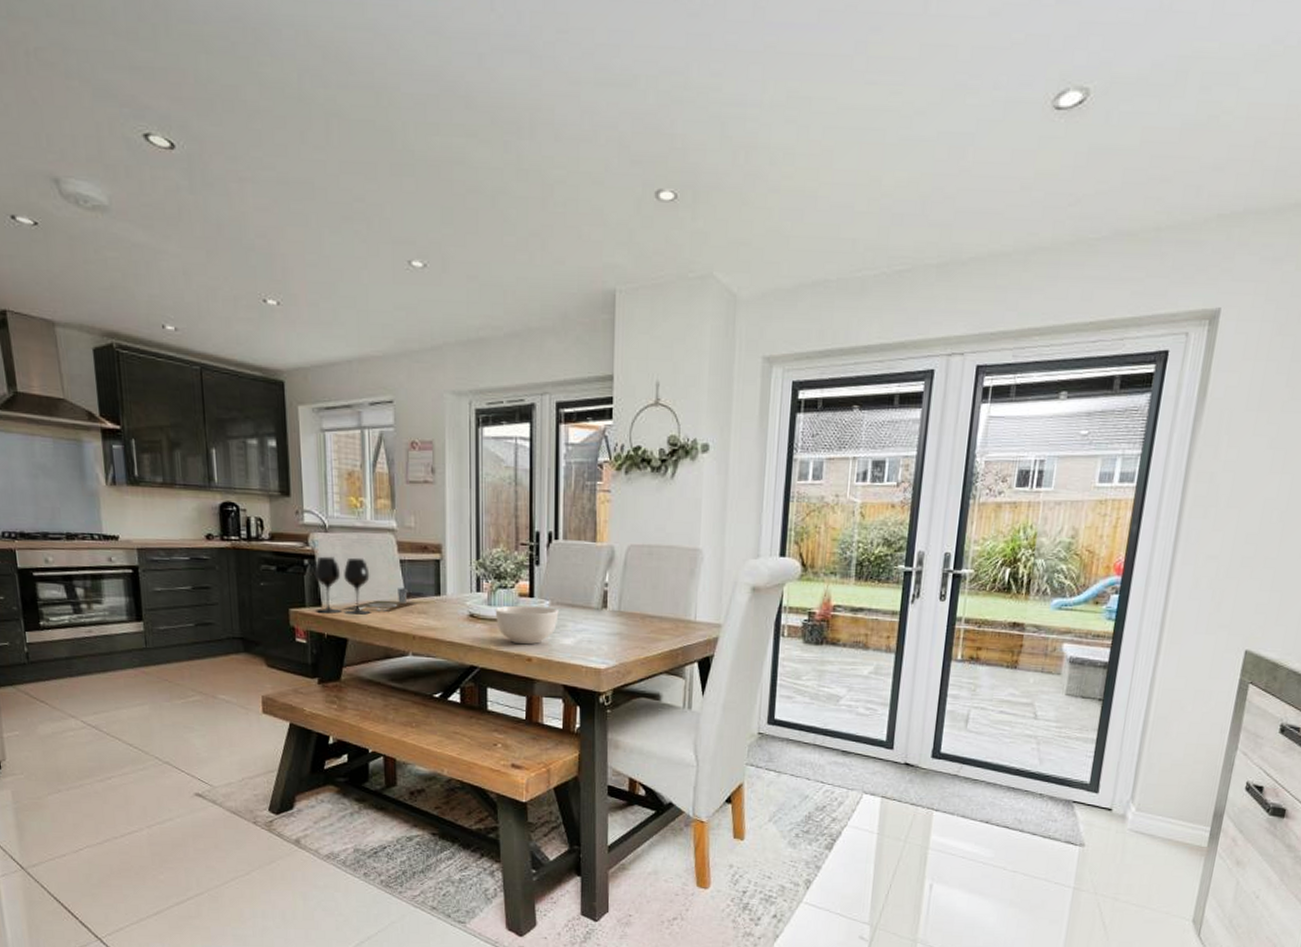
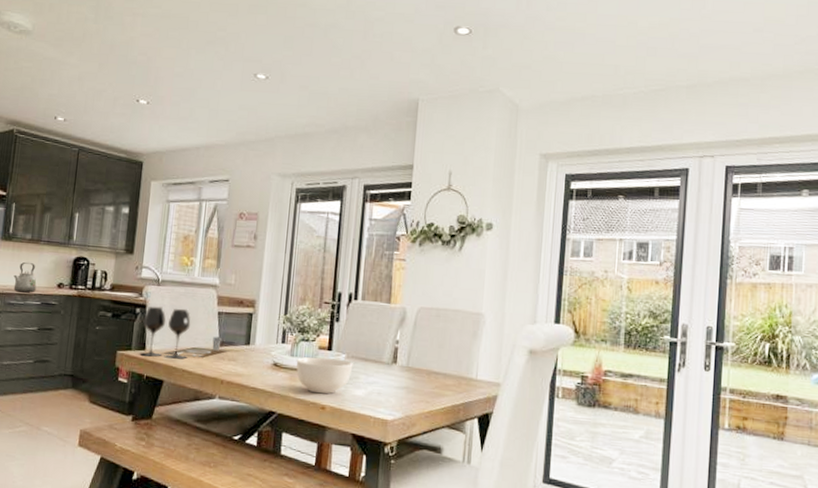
kettle: none [151,510,181,548] -> present [13,262,37,294]

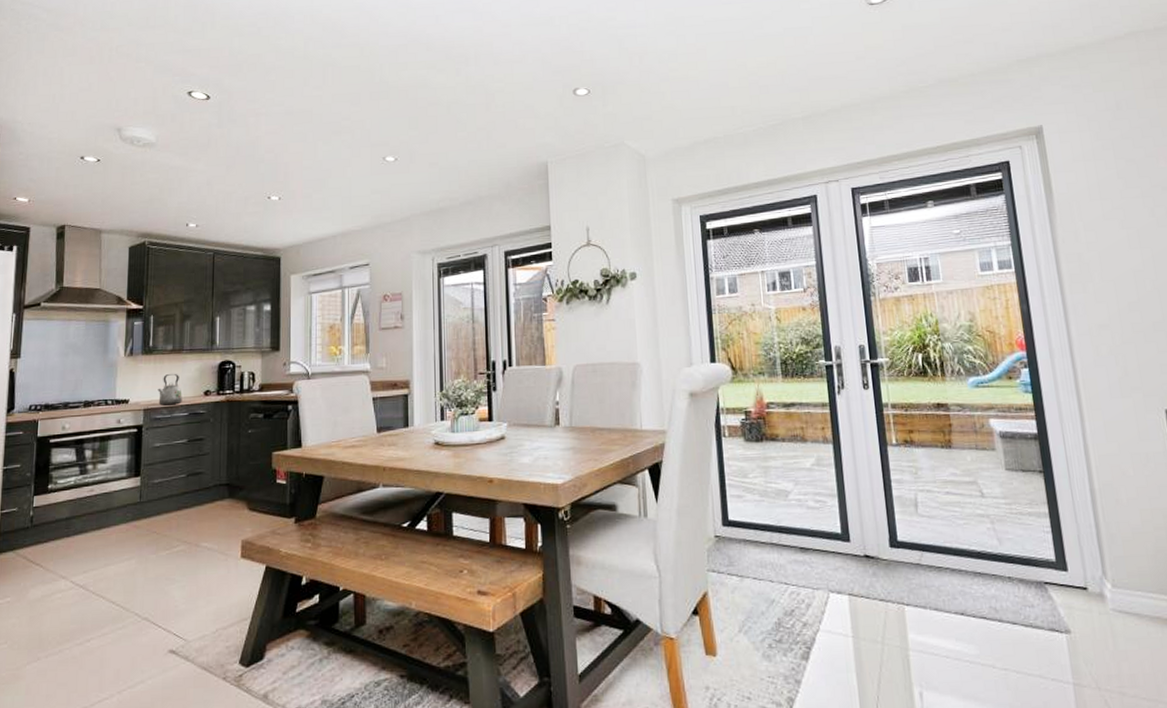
wine glass: present [139,306,191,360] -> none [296,399,346,454]
place setting: present [163,336,230,358] -> none [320,423,389,450]
bowl: present [296,357,353,394] -> none [458,428,516,467]

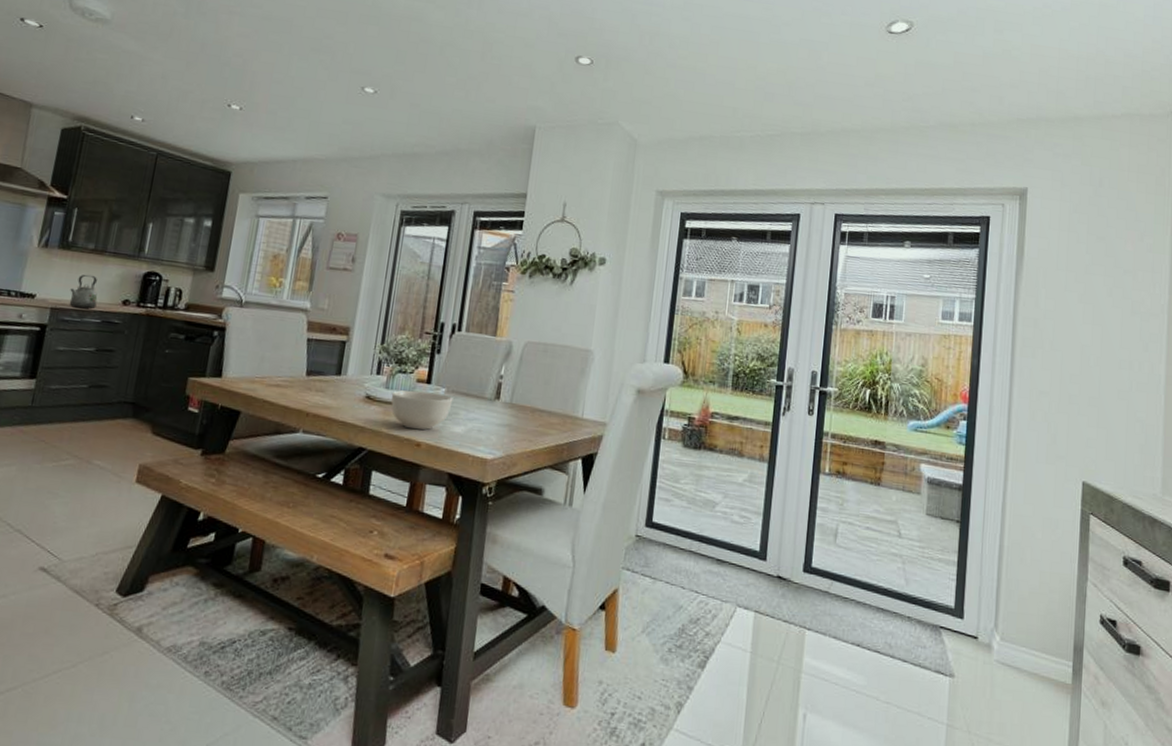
bowl: none [458,428,516,467] -> present [391,390,453,430]

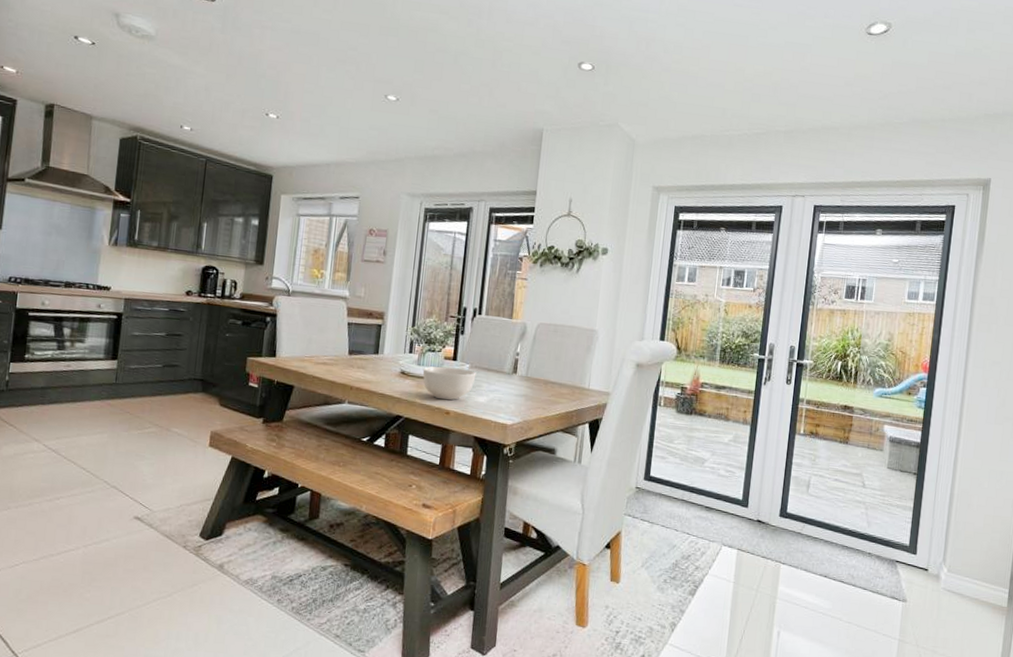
kettle: present [69,274,98,310] -> none [140,269,164,300]

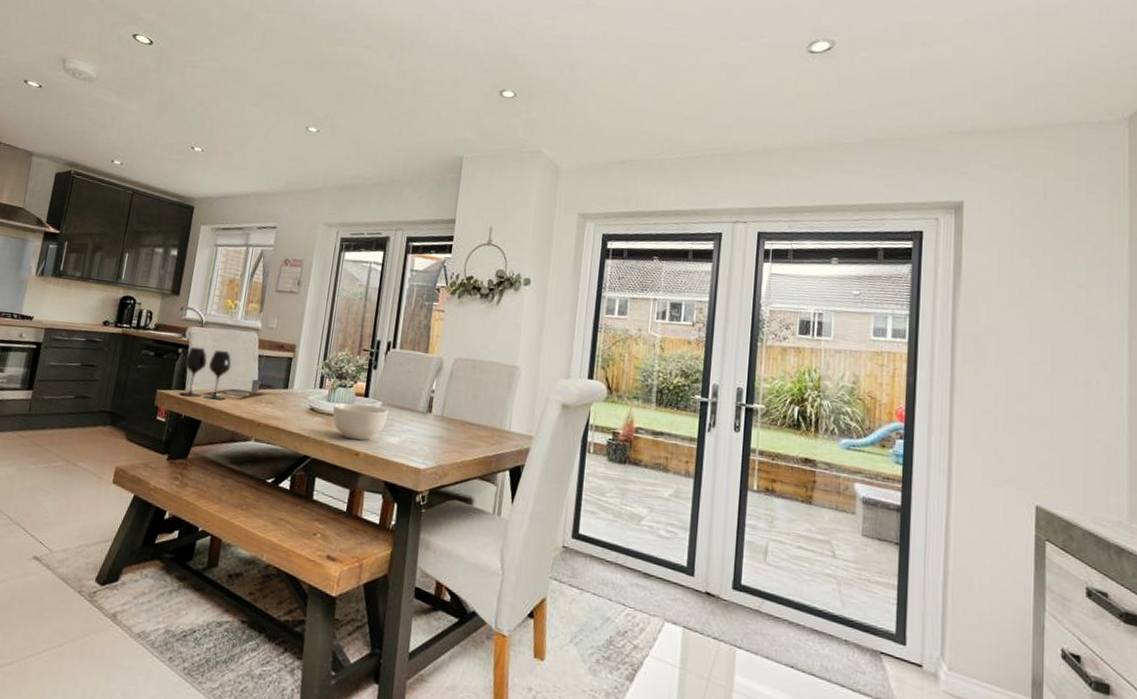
wine glass: none [270,315,321,367] -> present [179,346,232,402]
place setting: none [293,345,360,365] -> present [202,379,269,400]

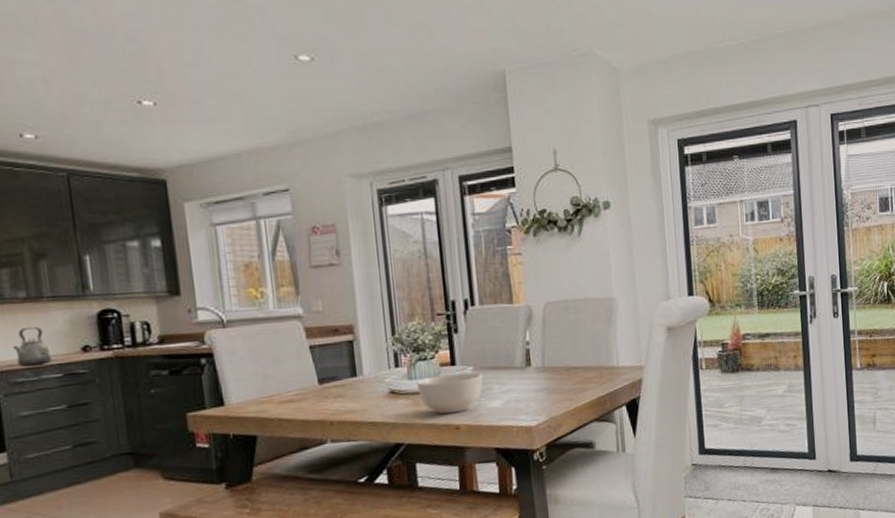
kettle: none [59,298,83,330] -> present [13,326,52,368]
wine glass: present [179,346,232,402] -> none [213,349,282,413]
place setting: present [202,379,269,400] -> none [249,374,334,407]

